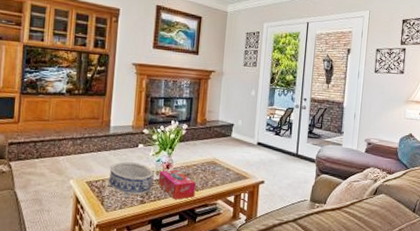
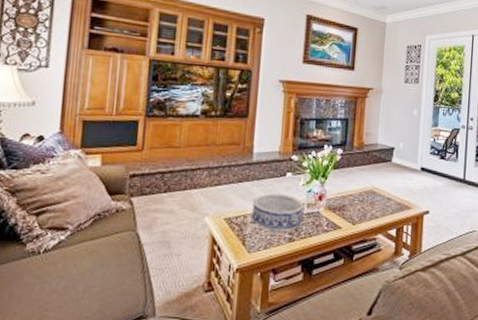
tissue box: present [158,169,196,200] -> none [309,200,352,235]

